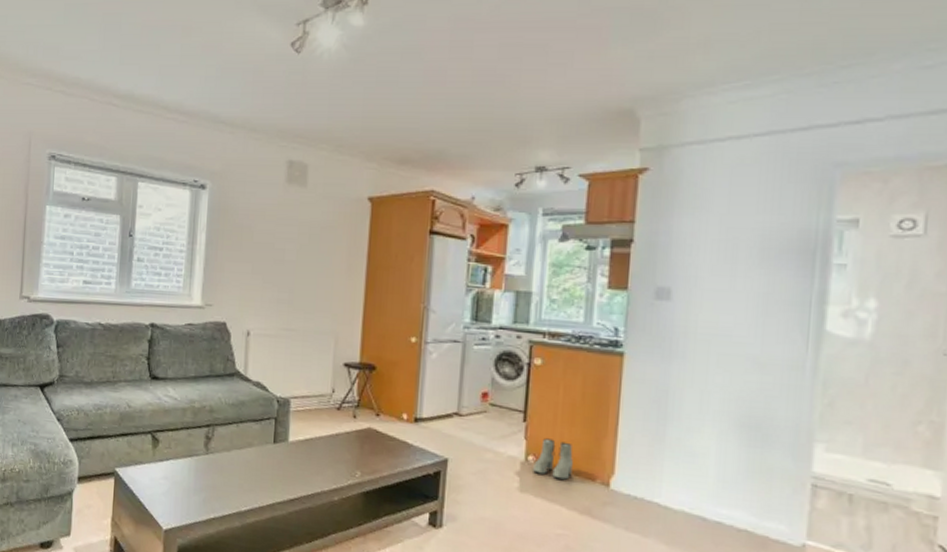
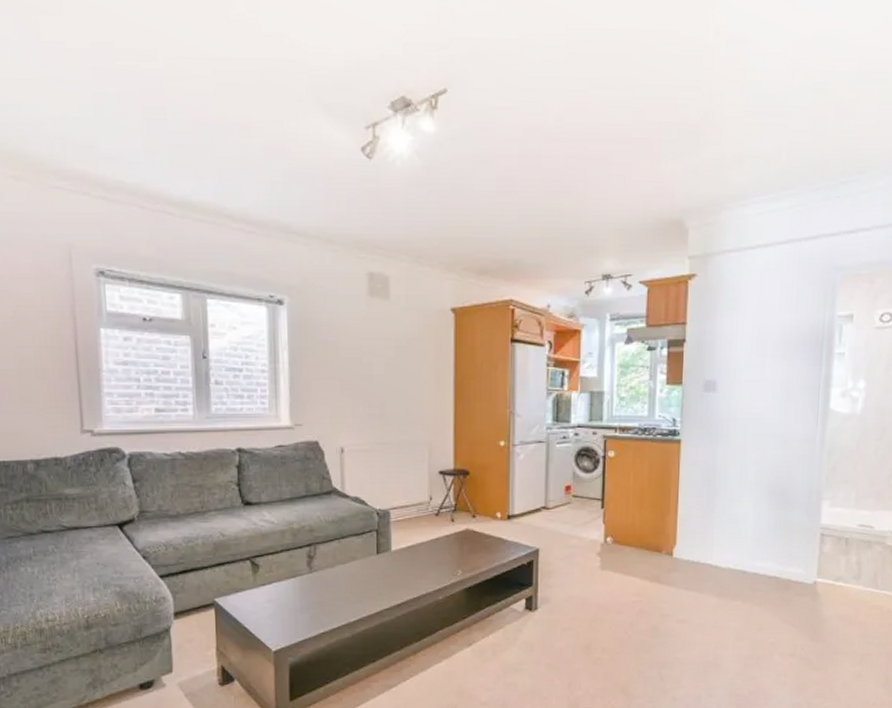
boots: present [533,438,573,480] -> none [611,521,643,554]

